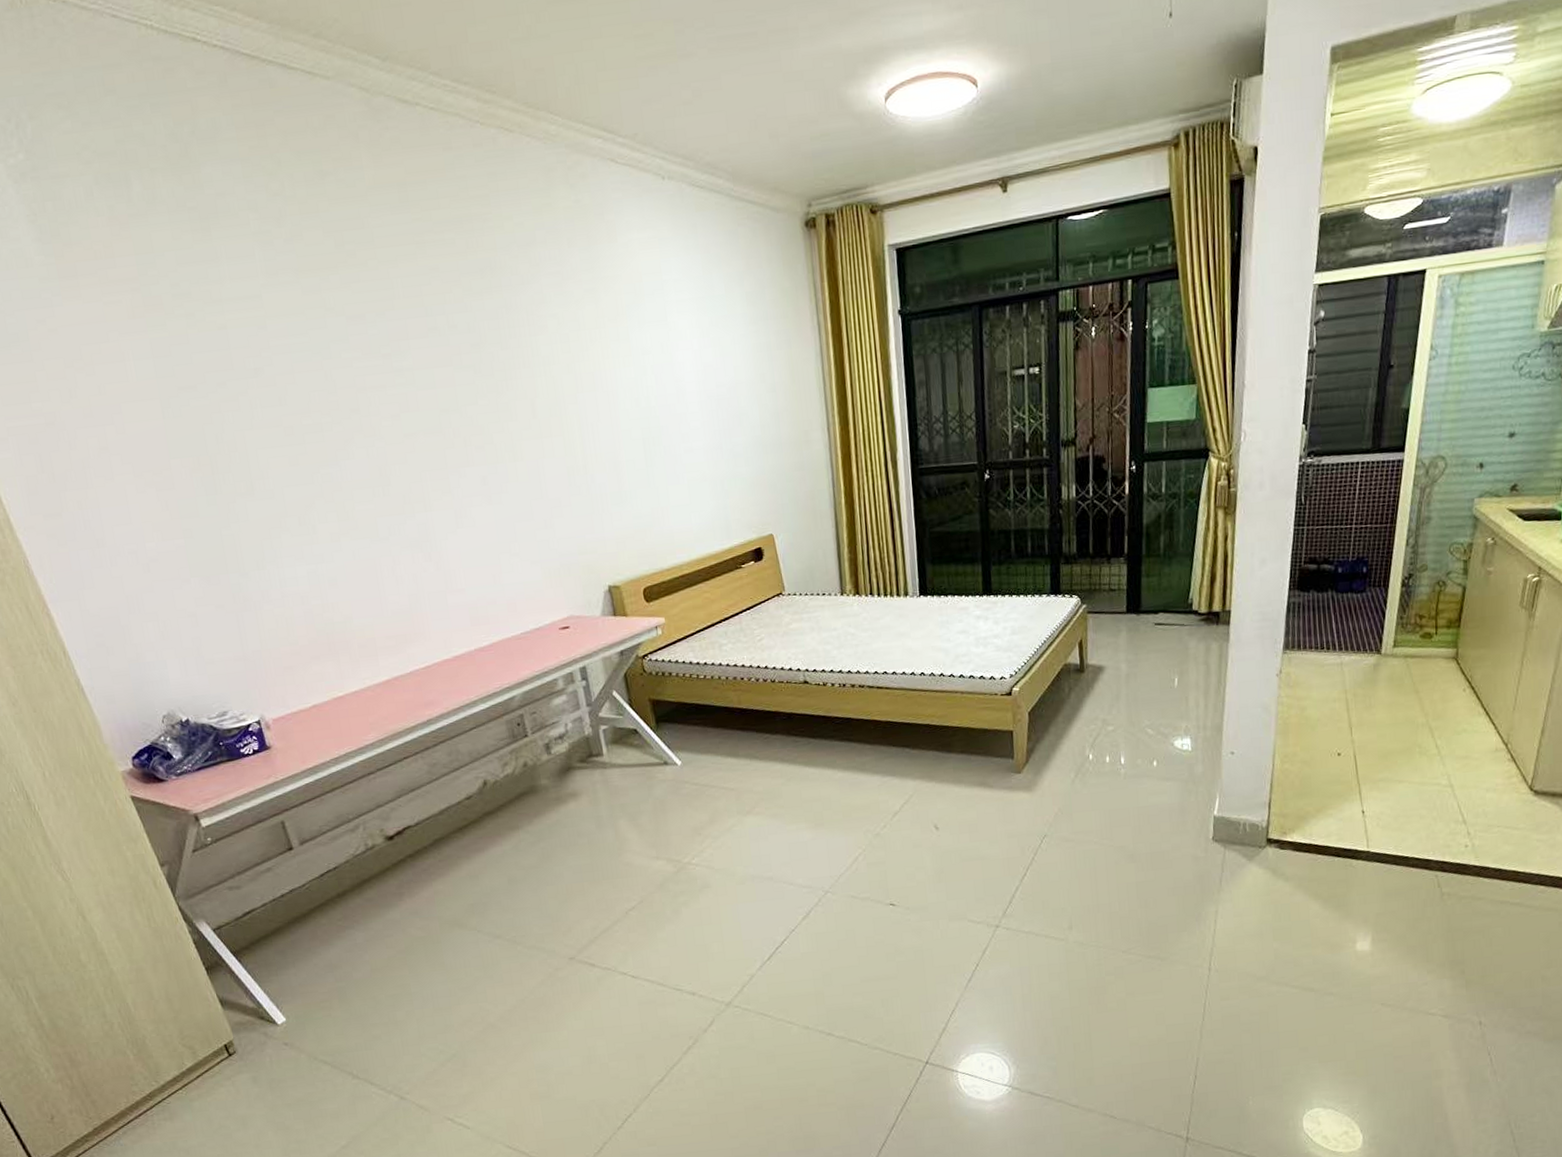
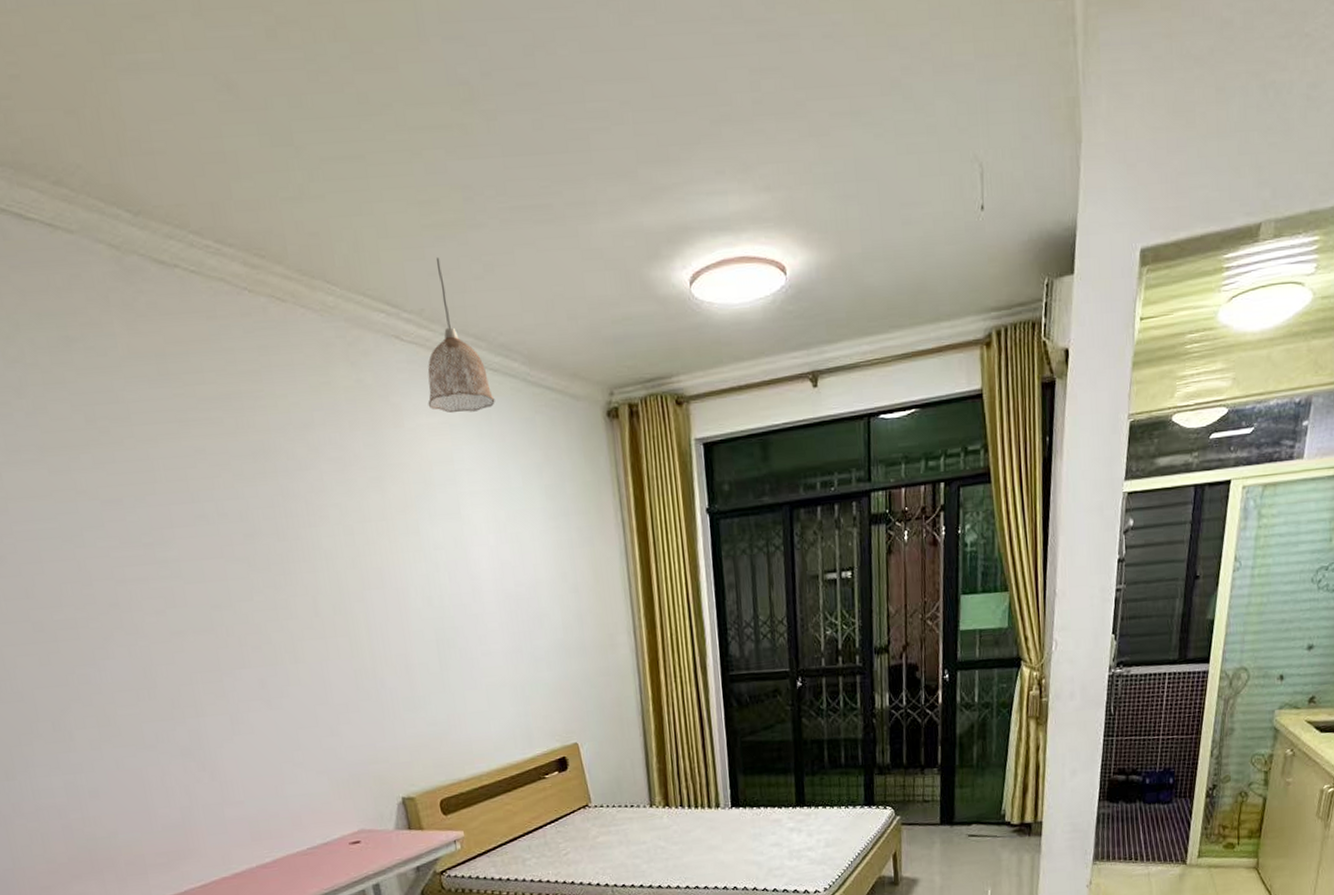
pendant lamp: none [639,86,701,228] -> present [427,258,495,414]

